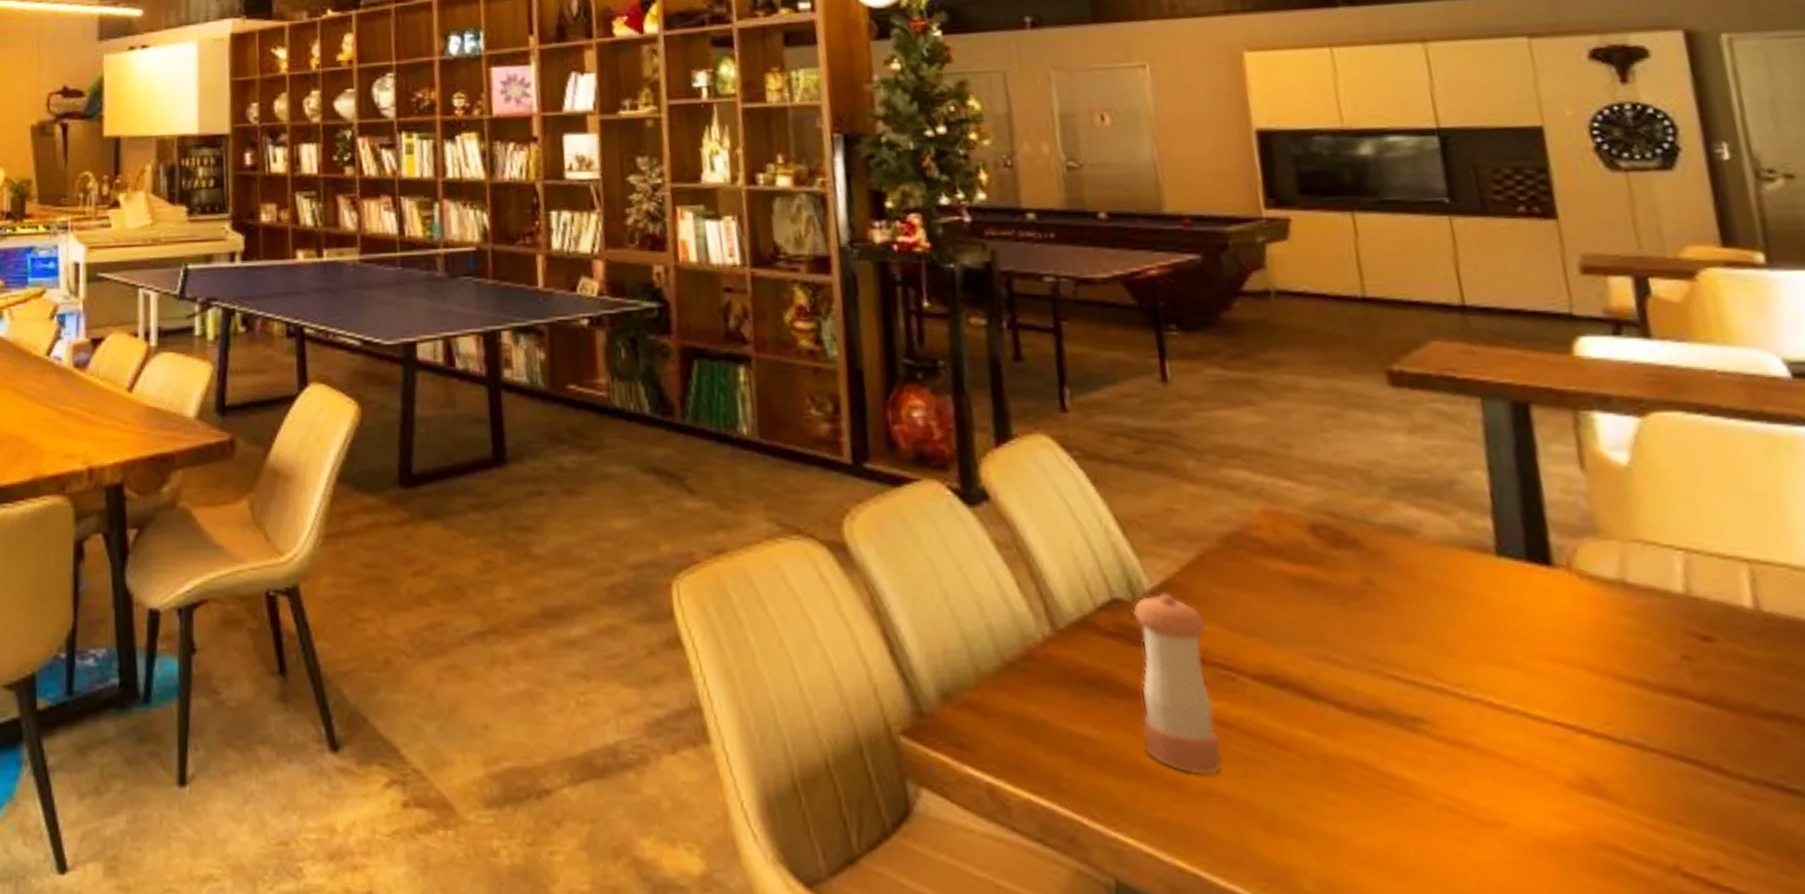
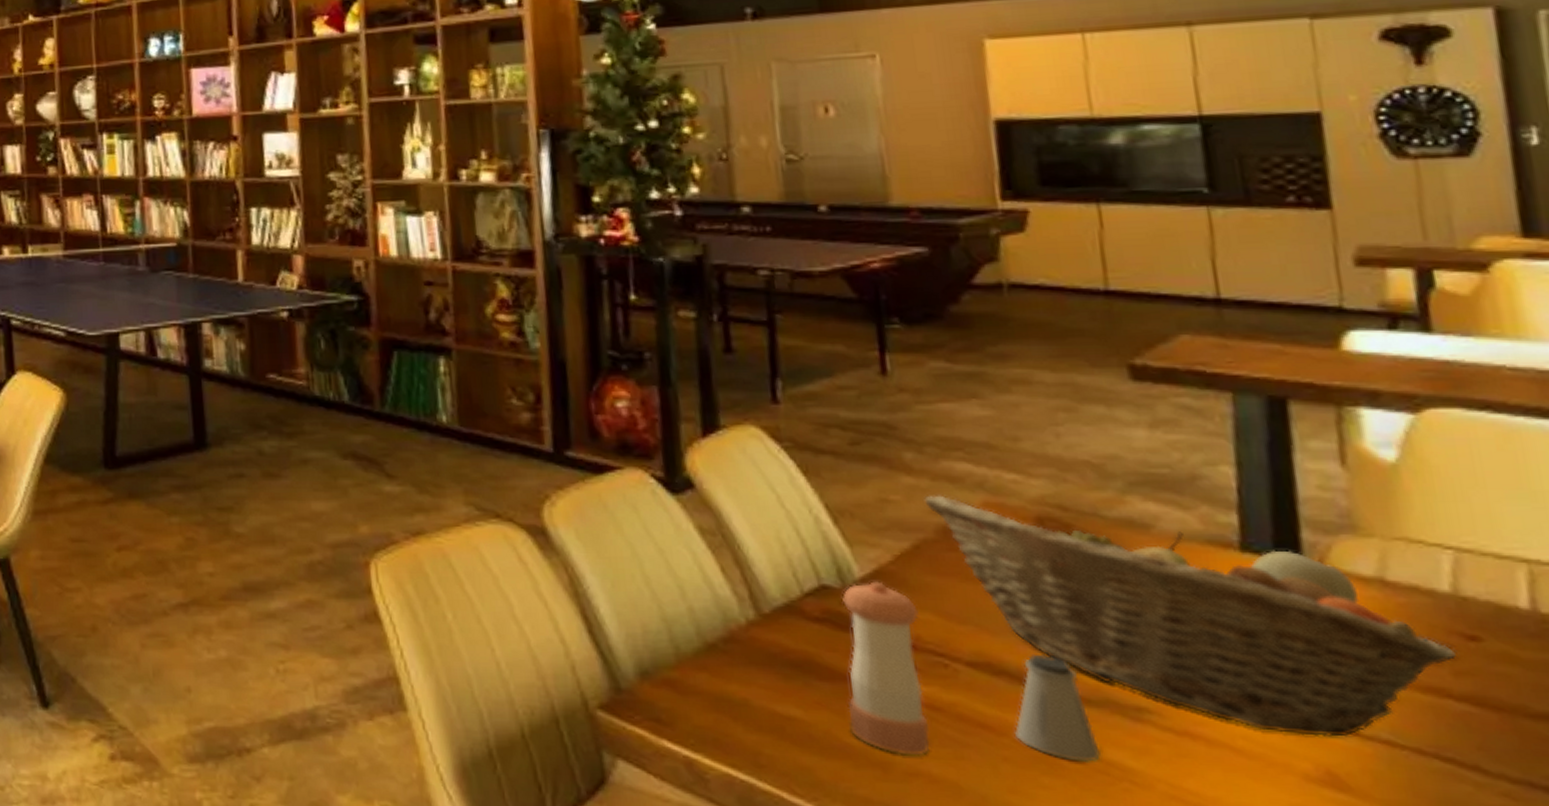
fruit basket: none [1206,503,1693,742] -> present [924,495,1456,737]
saltshaker: none [1299,664,1381,776] -> present [1013,654,1101,762]
fruit: none [1505,554,1605,607] -> present [1249,550,1360,604]

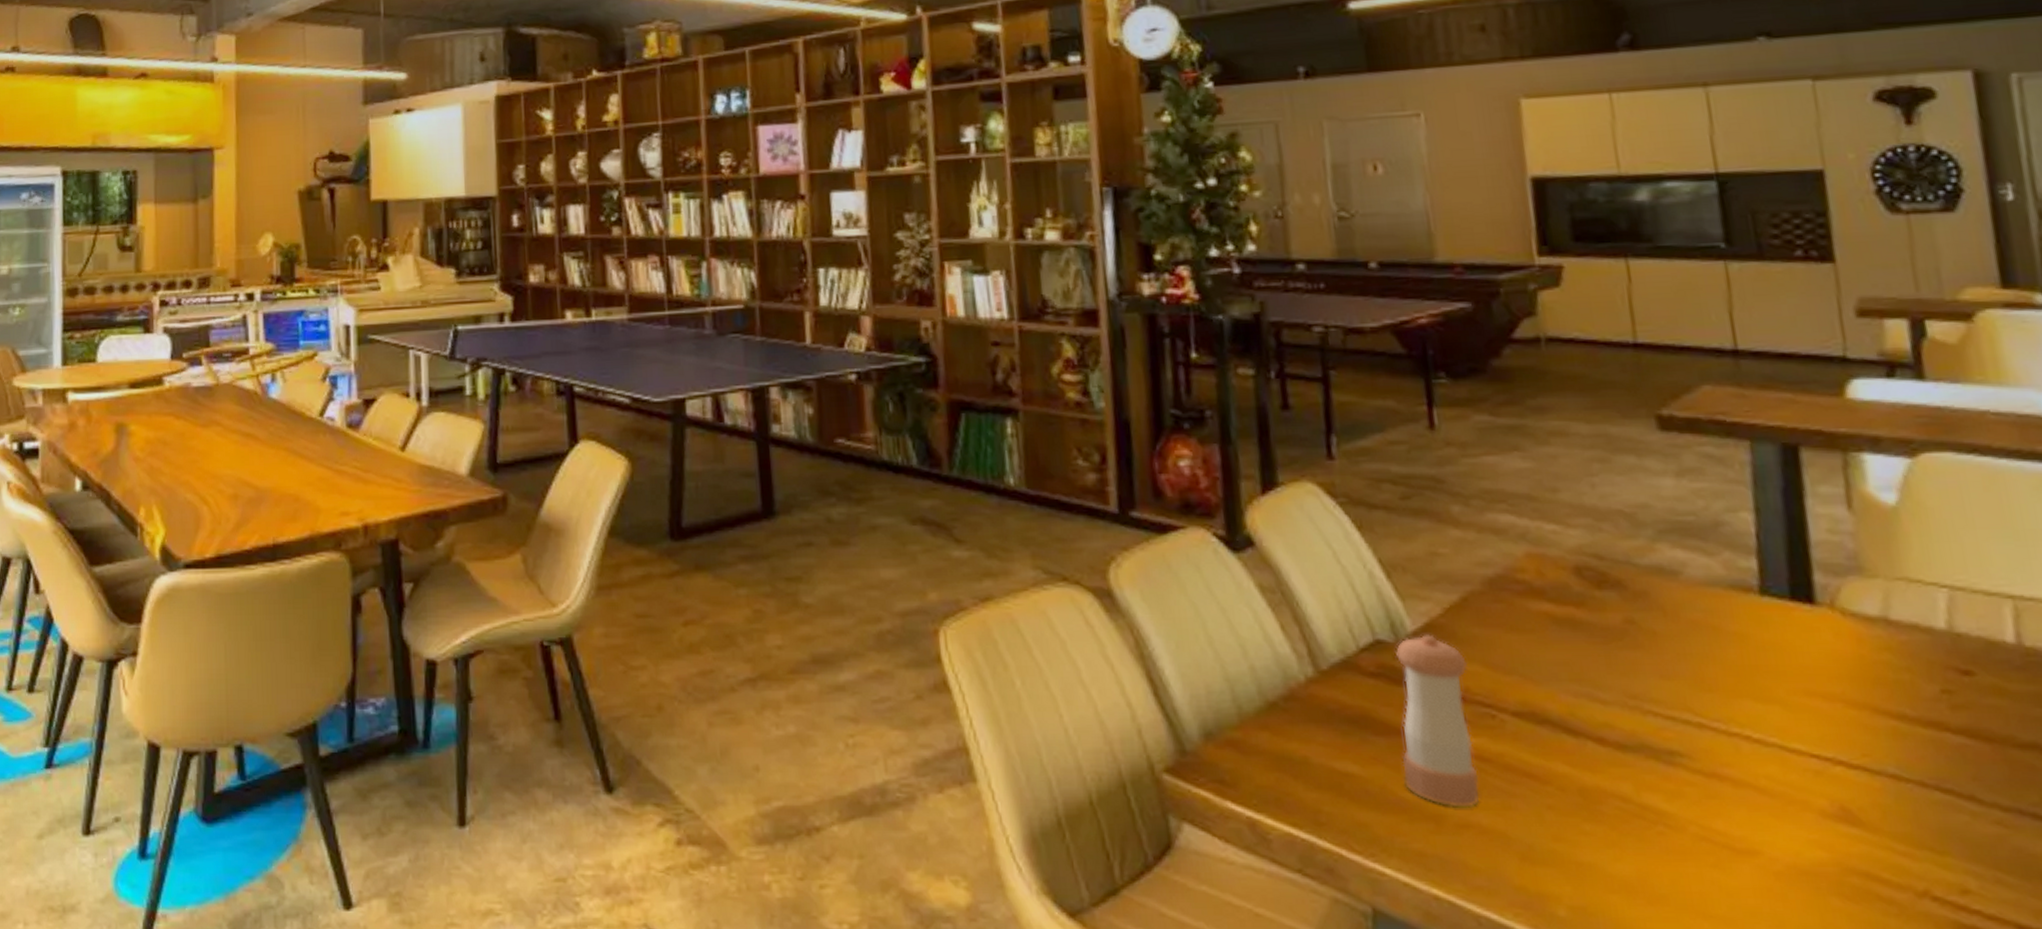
fruit basket: present [924,495,1456,737] -> none [1470,547,1952,773]
saltshaker: present [1013,654,1101,762] -> none [1557,701,1637,807]
fruit: present [1249,550,1360,604] -> none [1768,592,1867,643]

